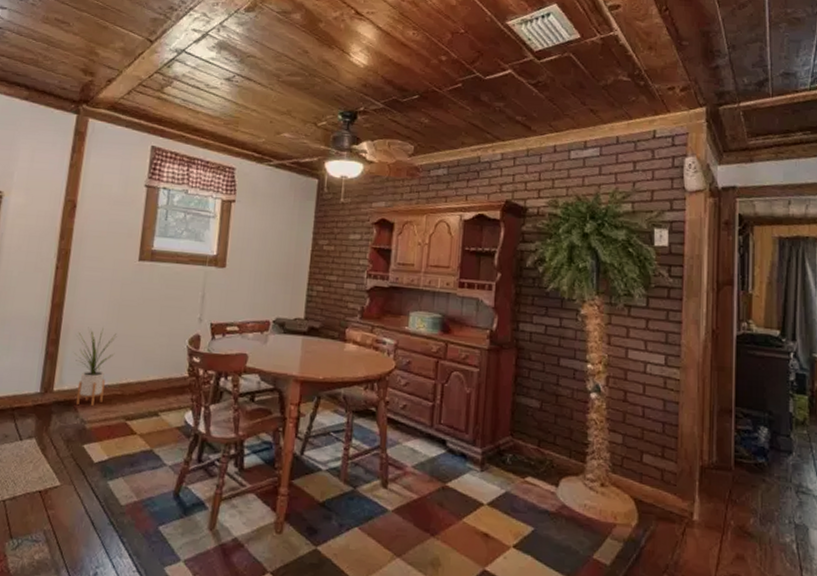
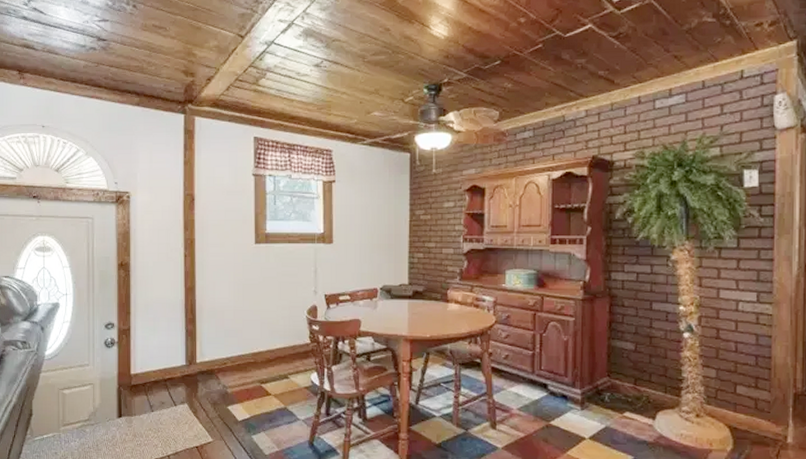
house plant: present [74,327,117,407] -> none [210,306,245,374]

